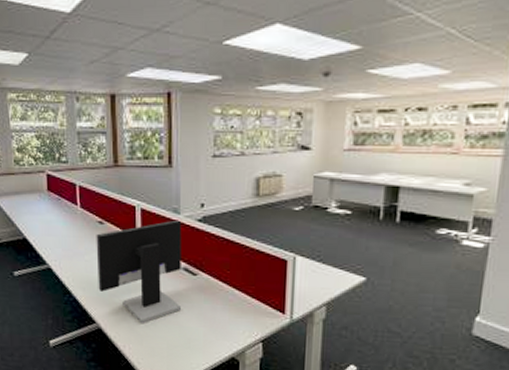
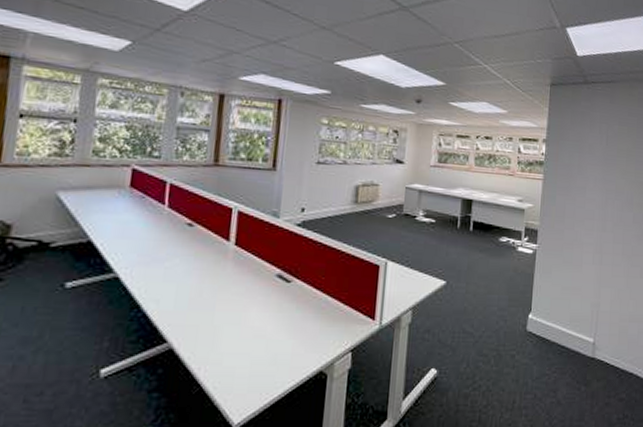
computer monitor: present [96,220,182,324] -> none [176,223,280,340]

